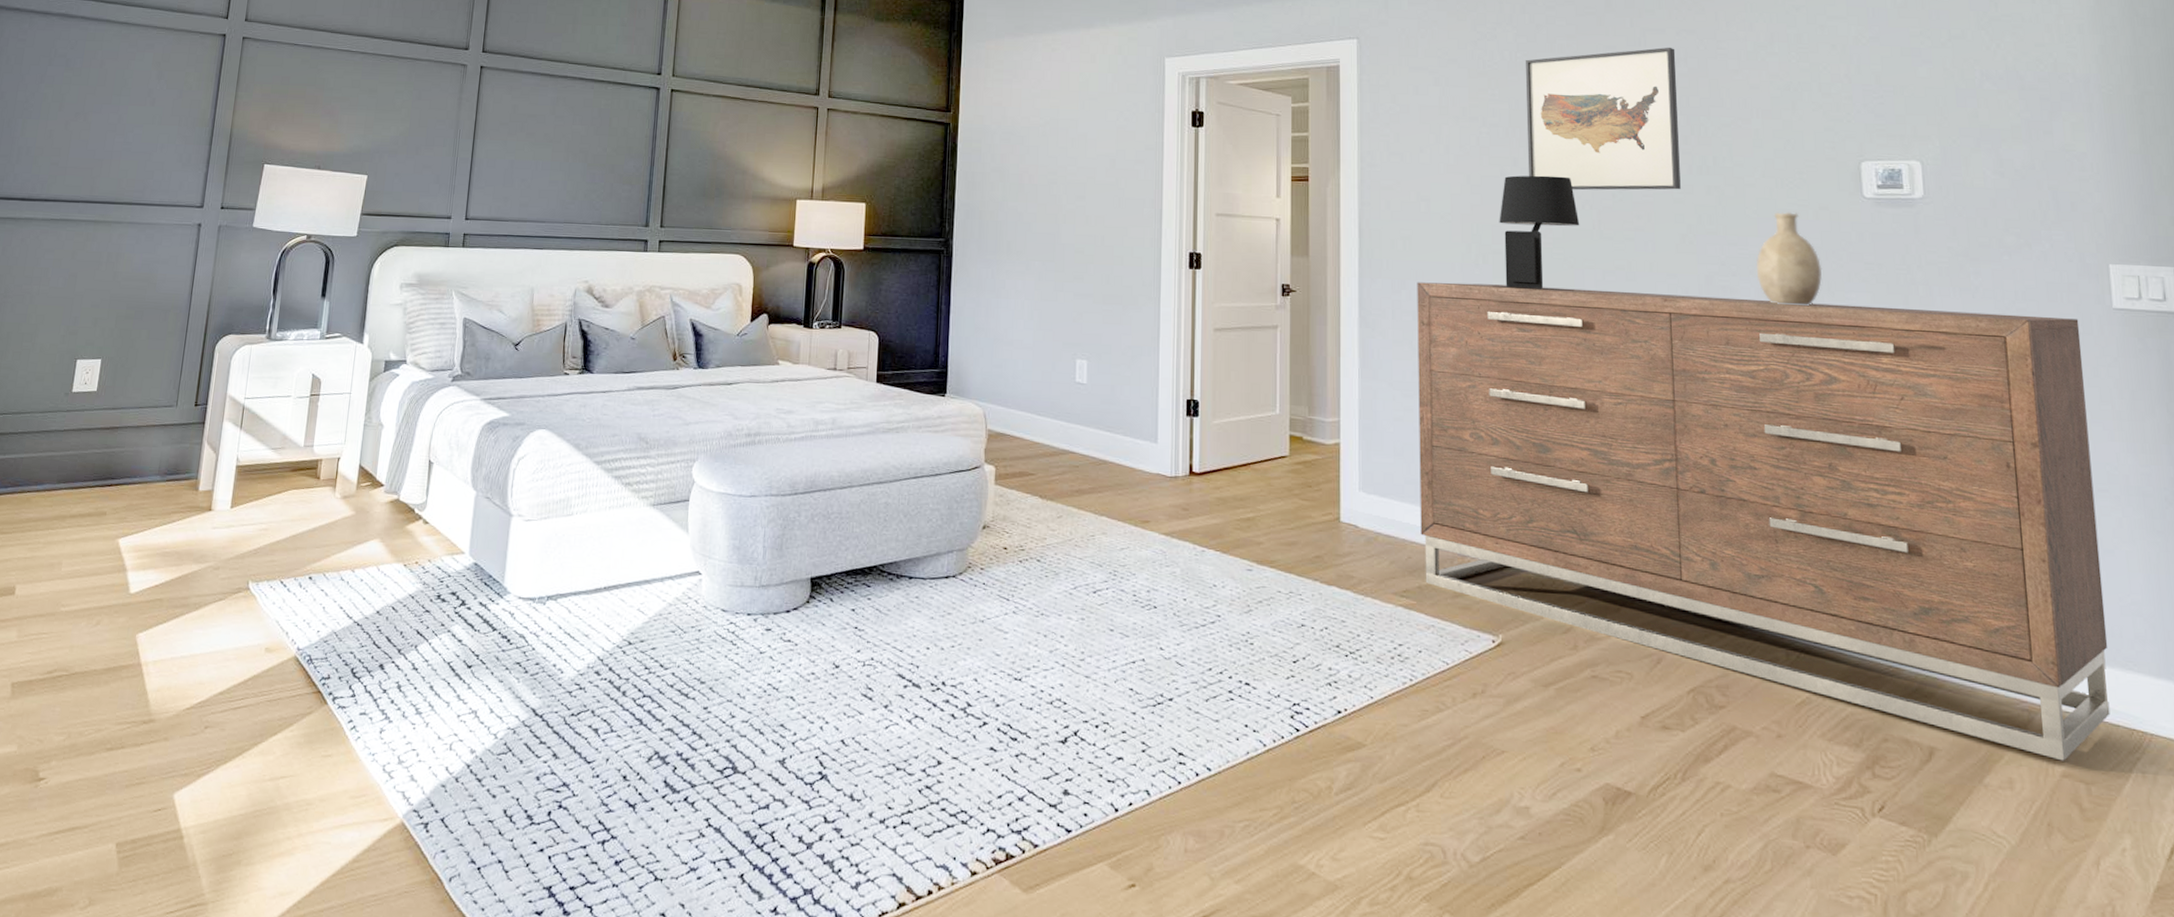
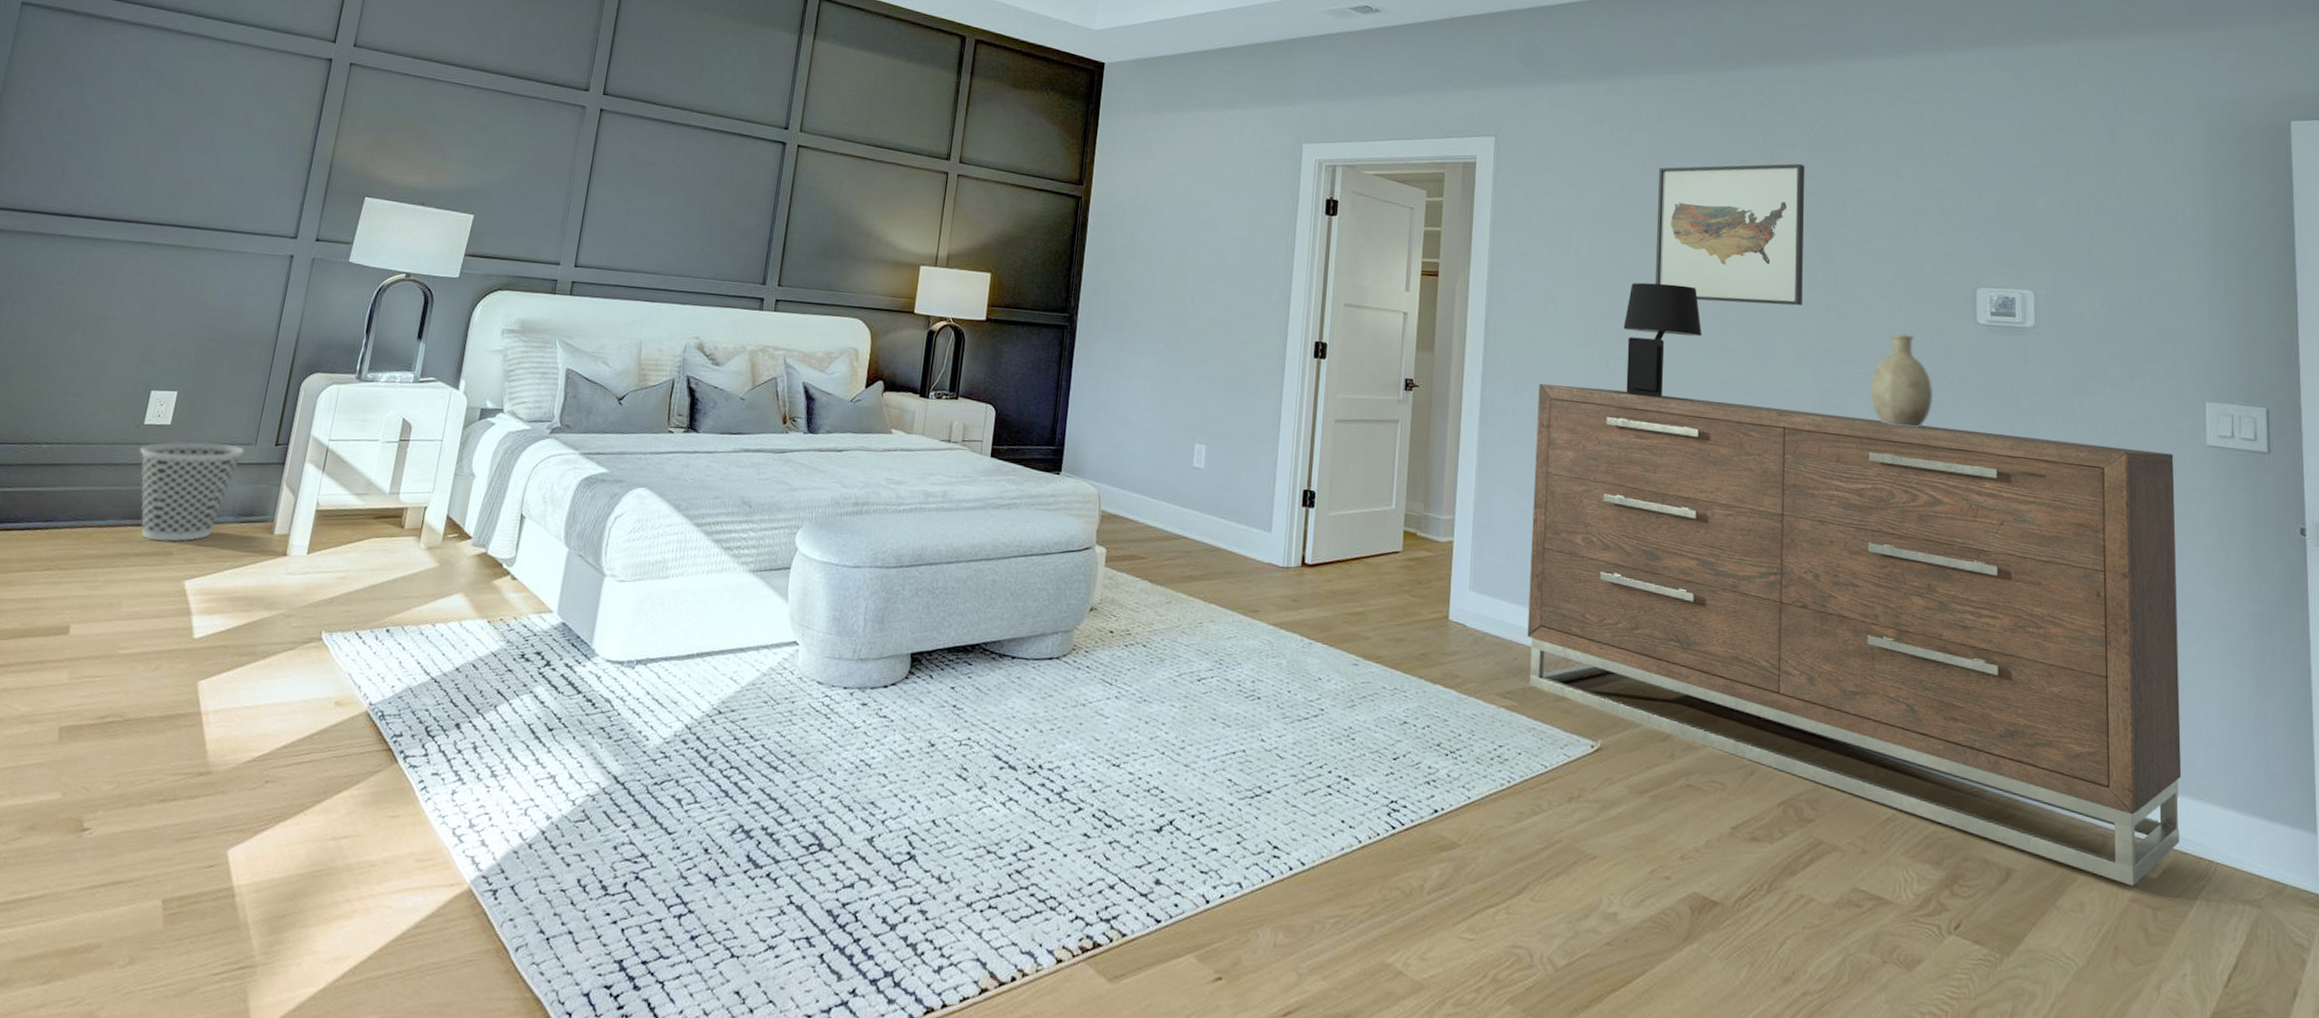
wastebasket: none [69,406,166,503] -> present [139,441,244,542]

